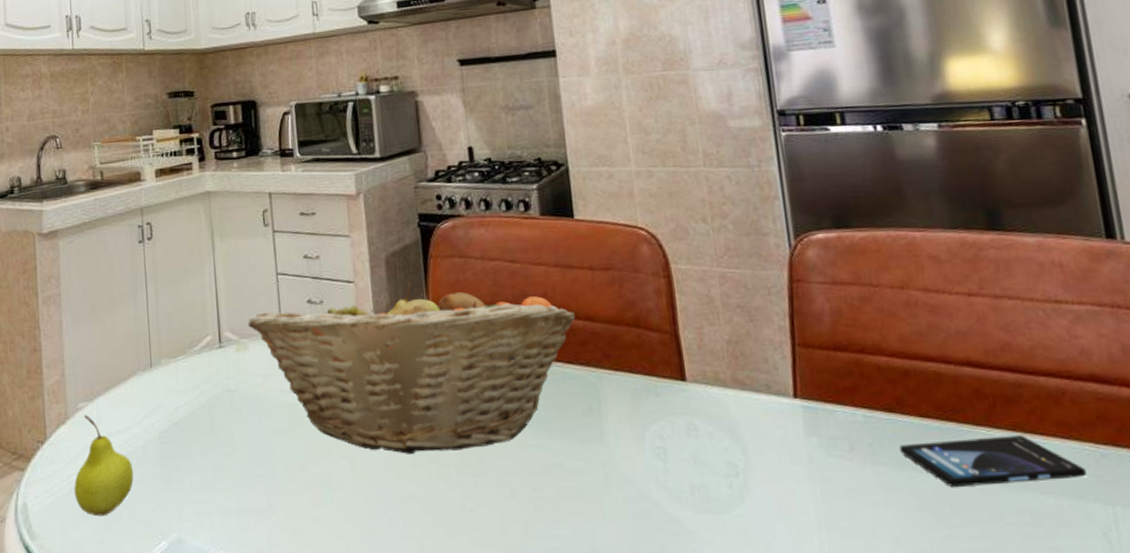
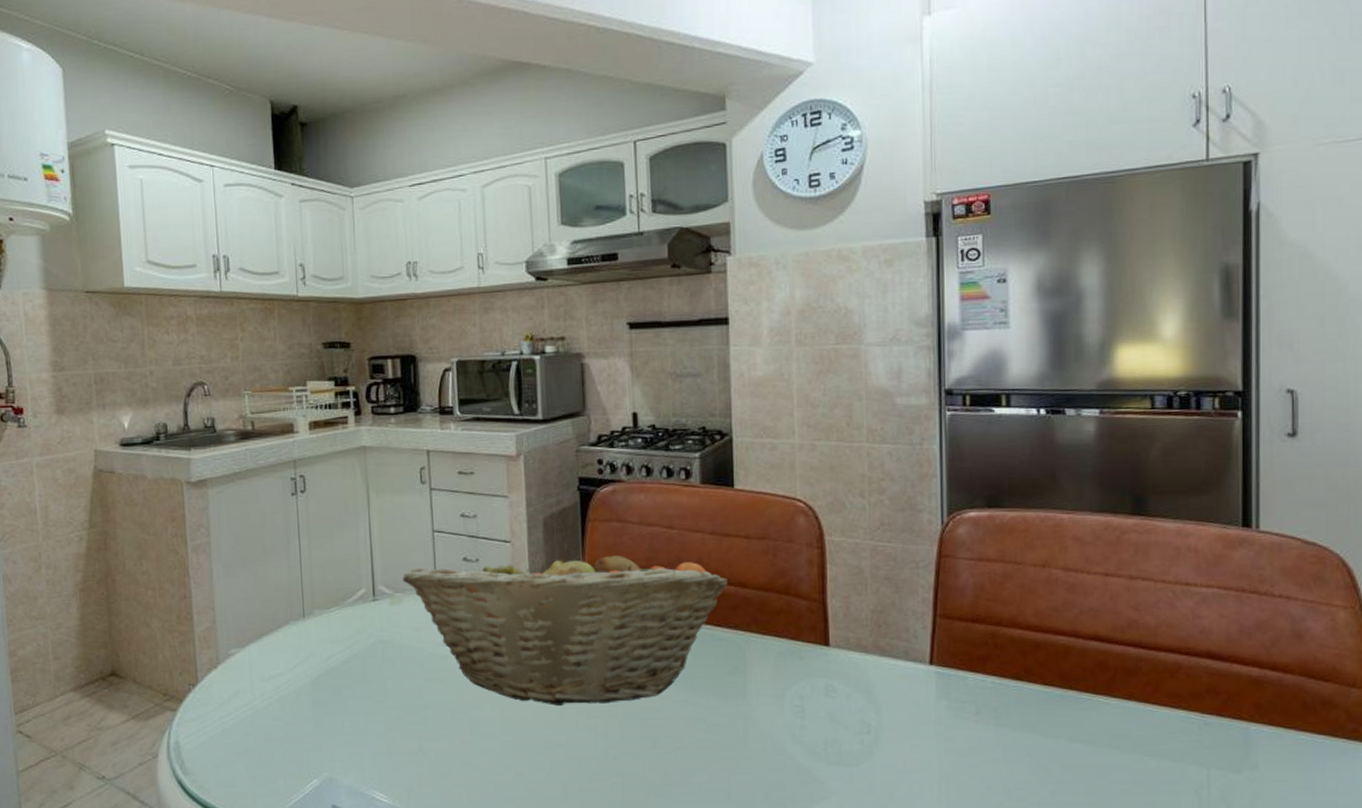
fruit: present [74,415,134,517] -> none [226,661,287,755]
smartphone: present [899,435,1087,488] -> none [1022,704,1189,749]

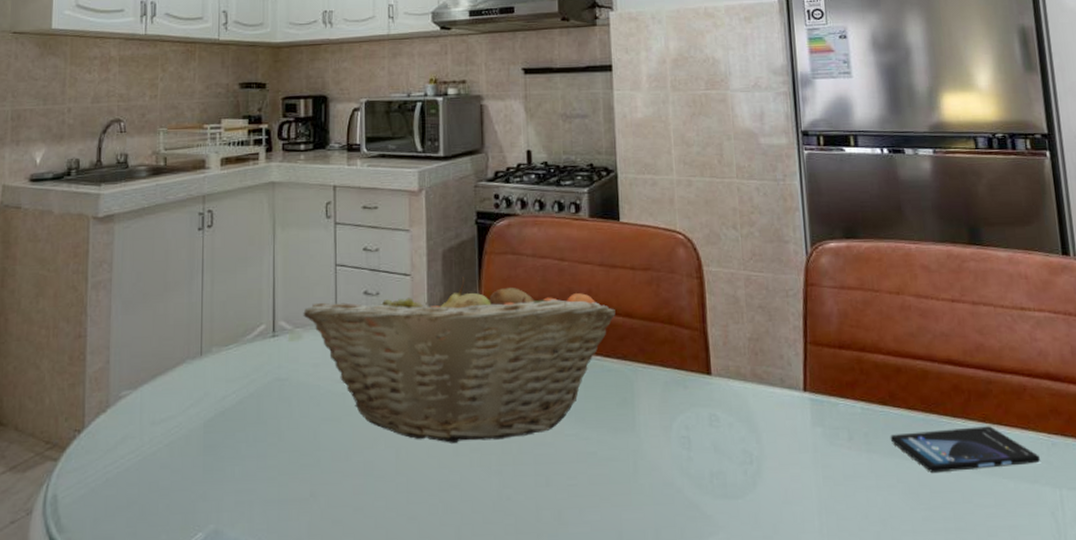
smartphone: none [1022,704,1189,749] -> present [890,426,1040,474]

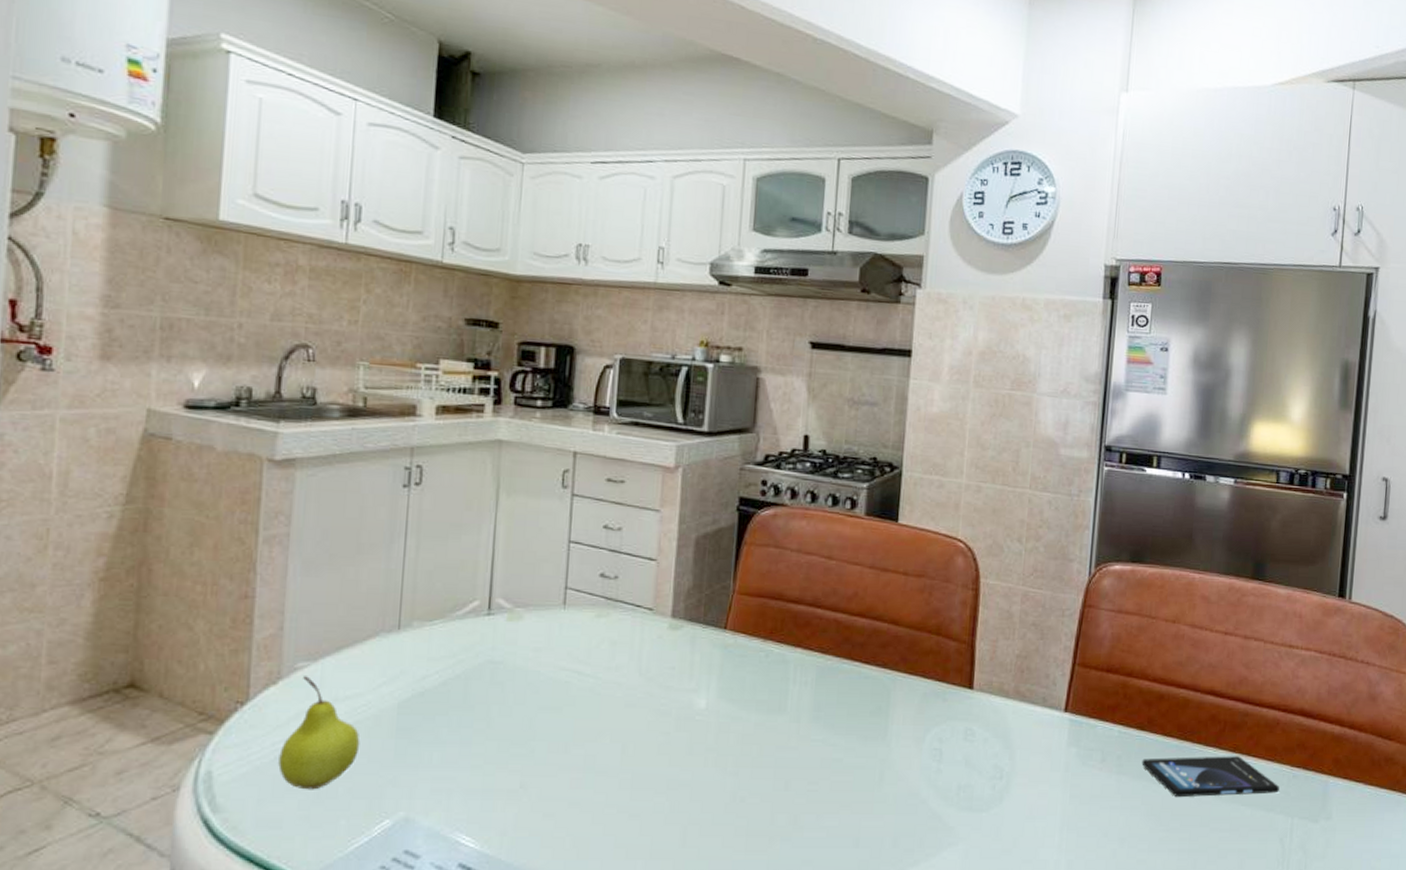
fruit: none [109,403,175,508] -> present [278,676,360,790]
fruit basket: present [303,276,616,443] -> none [526,566,881,741]

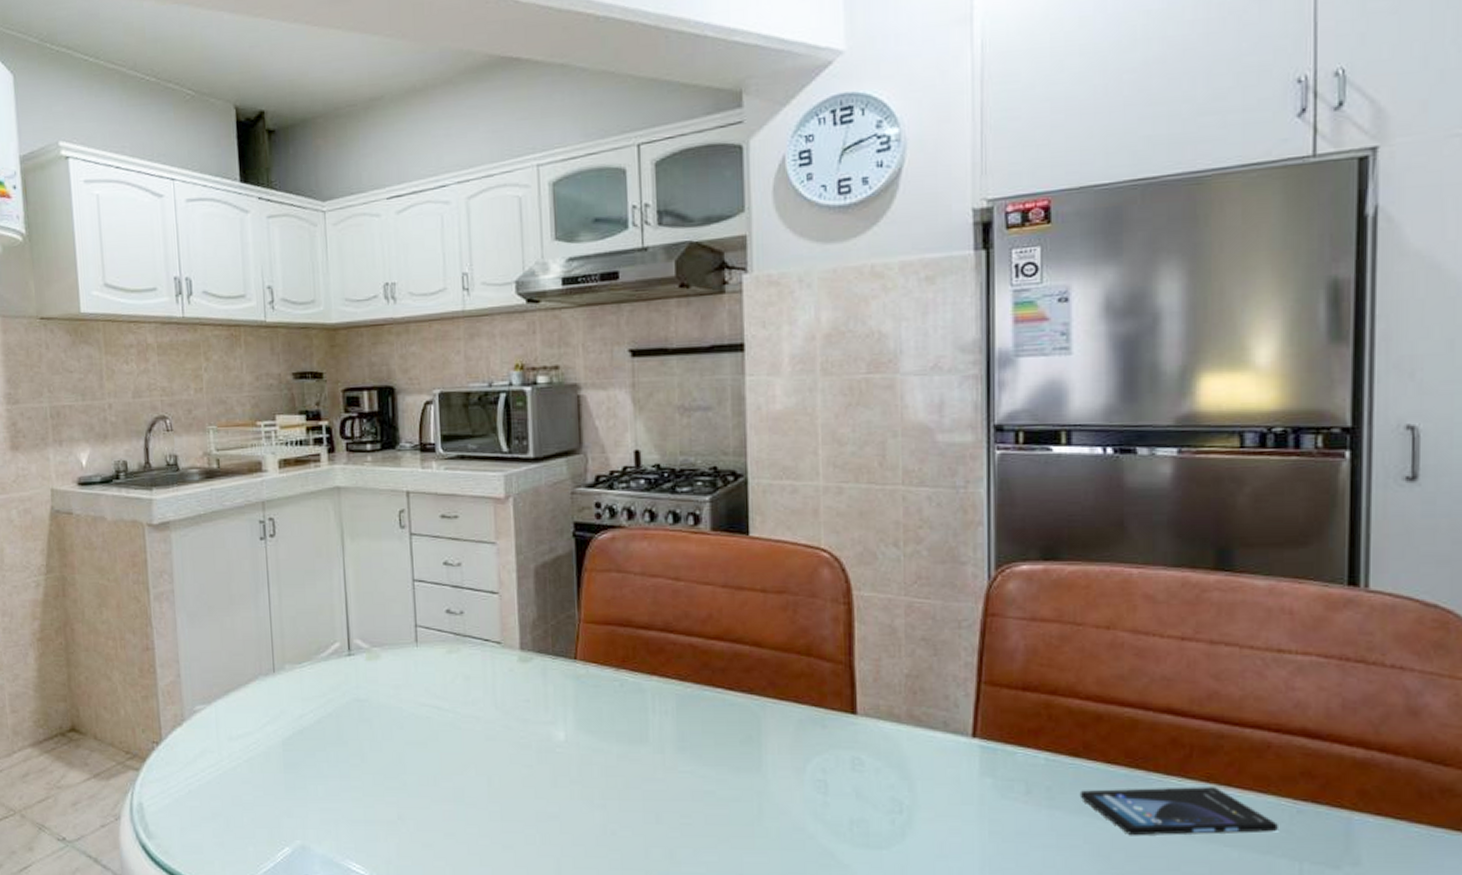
fruit: present [278,676,360,790] -> none [192,718,256,820]

